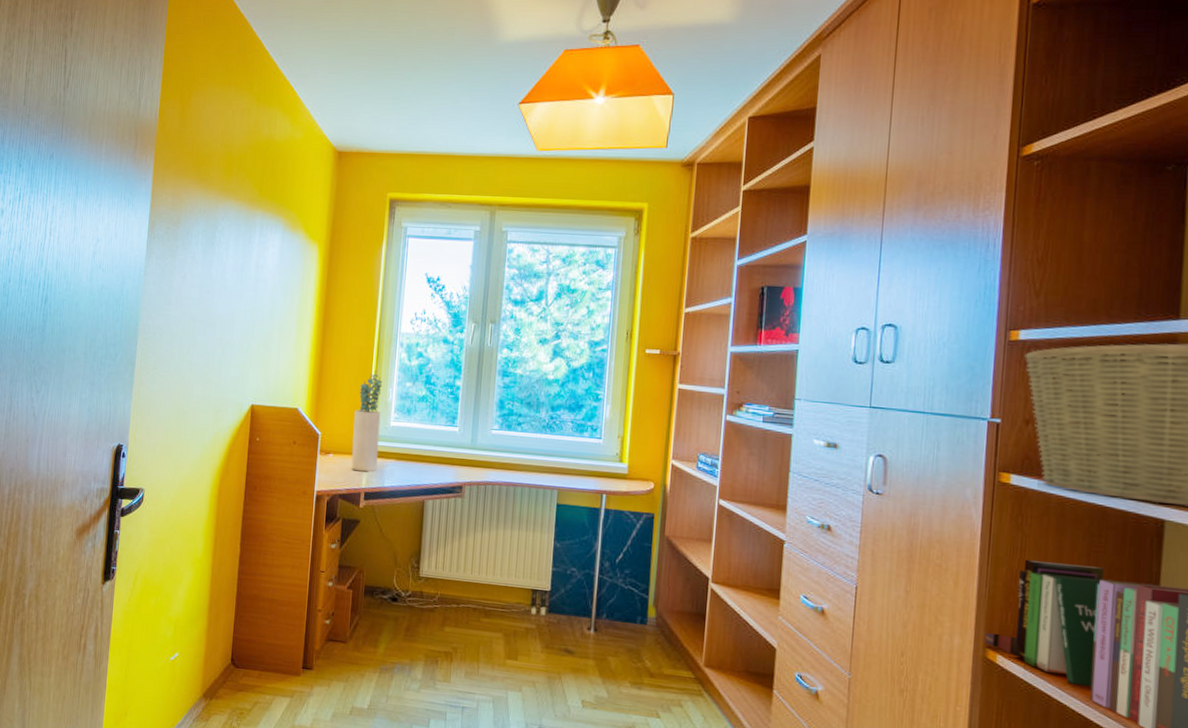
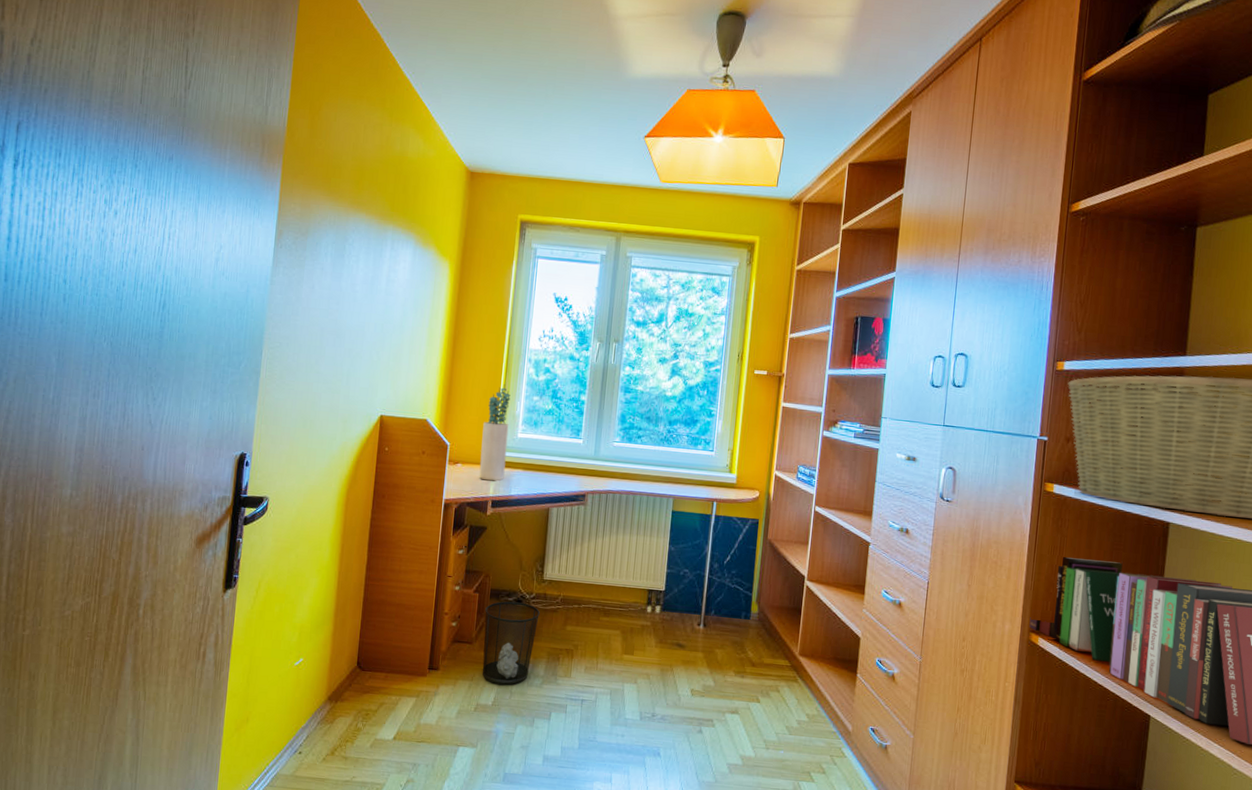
waste bin: none [357,599,416,689] -> present [482,601,540,685]

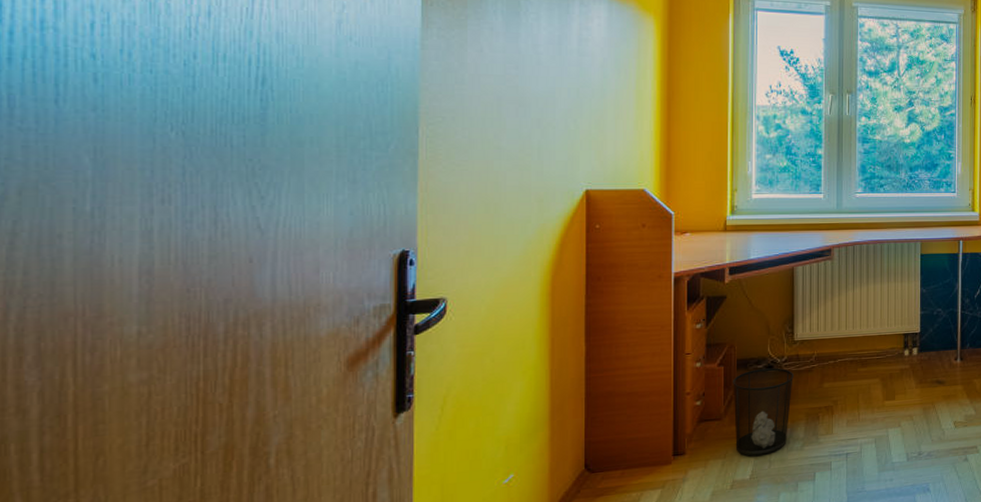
vase: present [479,384,511,482] -> none [712,144,741,247]

